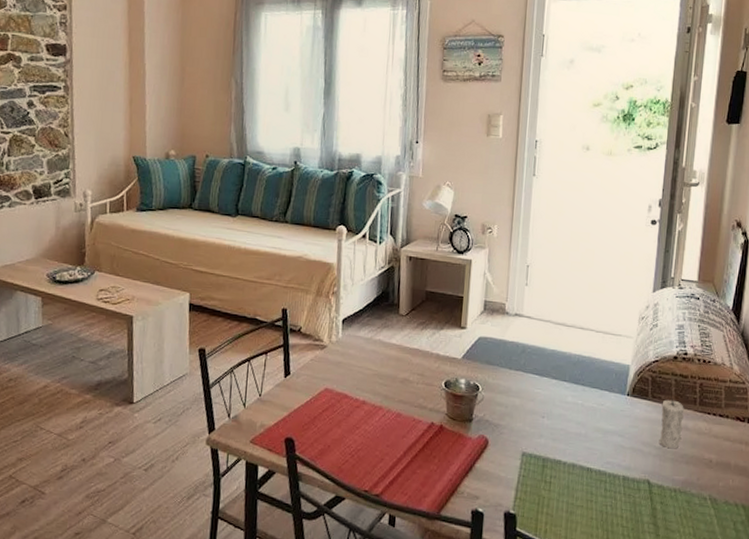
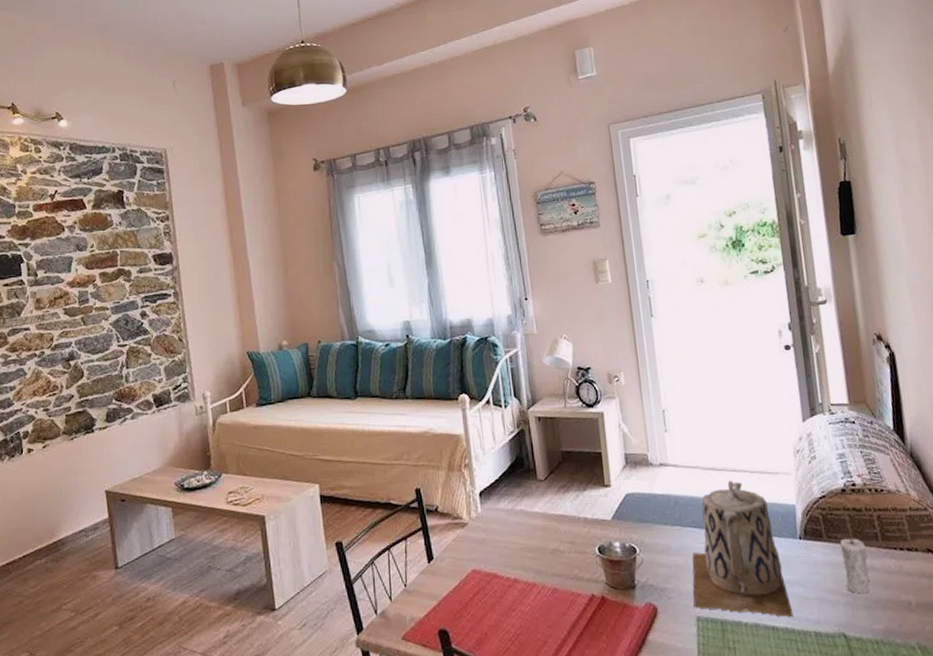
teapot: none [522,336,608,462] -> present [692,480,794,618]

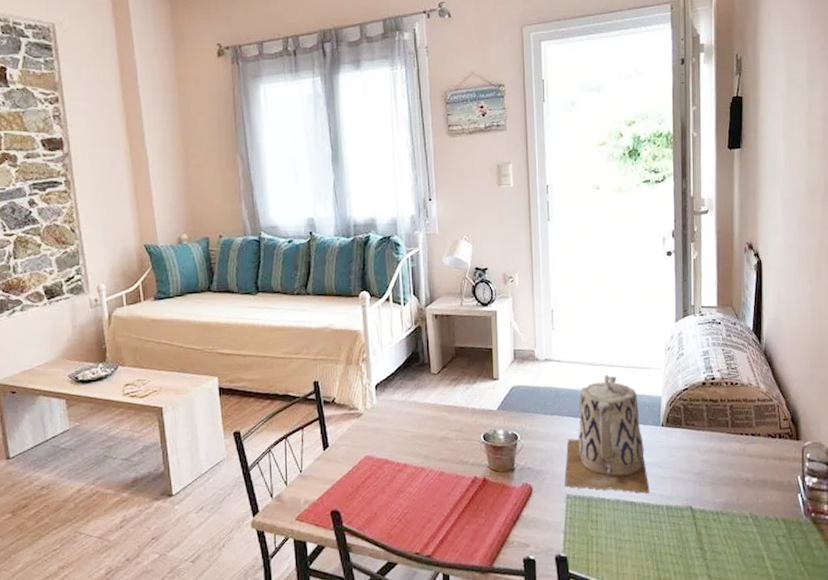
candle: present [840,532,871,594] -> none [696,420,718,473]

